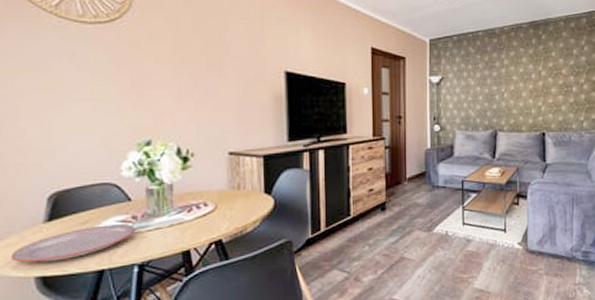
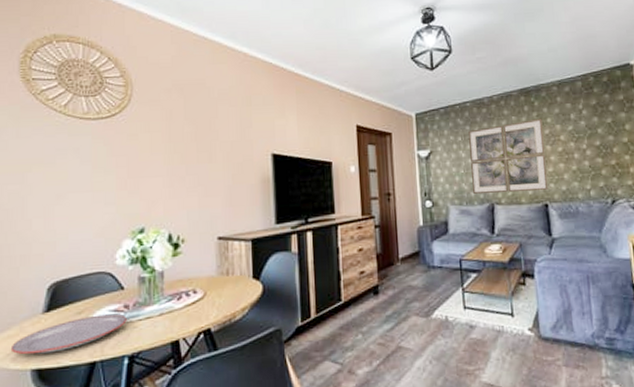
wall art: none [479,51,548,121] -> present [469,118,549,194]

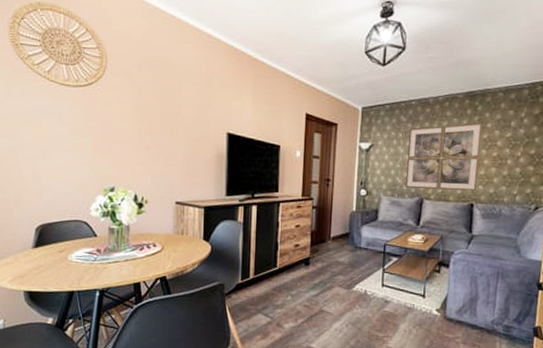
plate: present [10,313,127,355] -> none [8,254,99,280]

